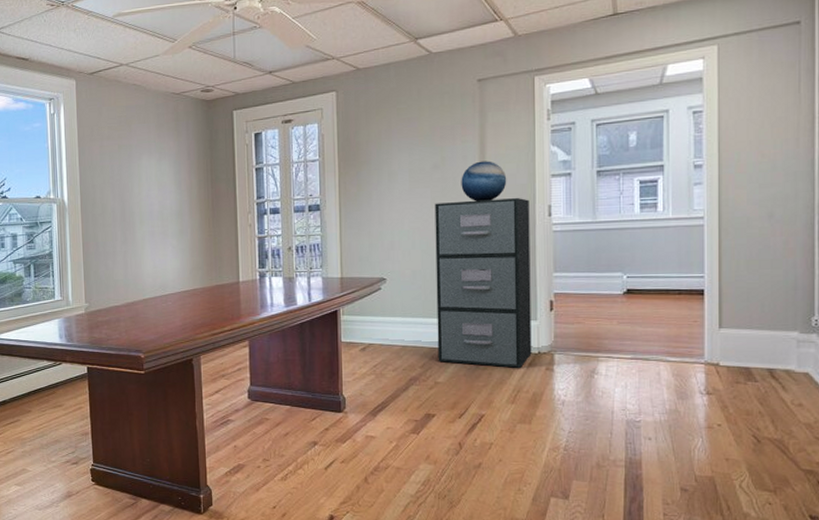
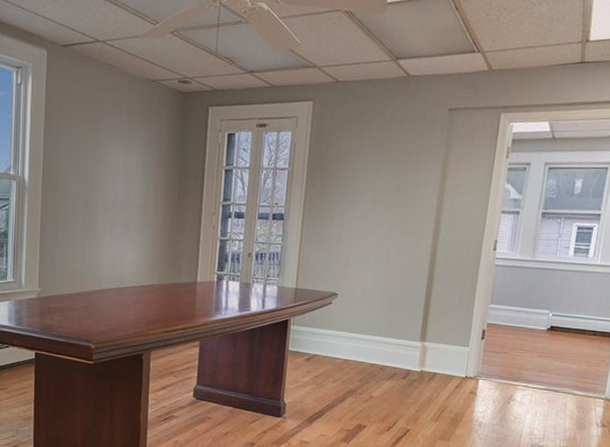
filing cabinet: present [434,198,532,368] -> none [375,226,479,389]
decorative globe: present [461,161,507,201] -> none [419,190,462,230]

